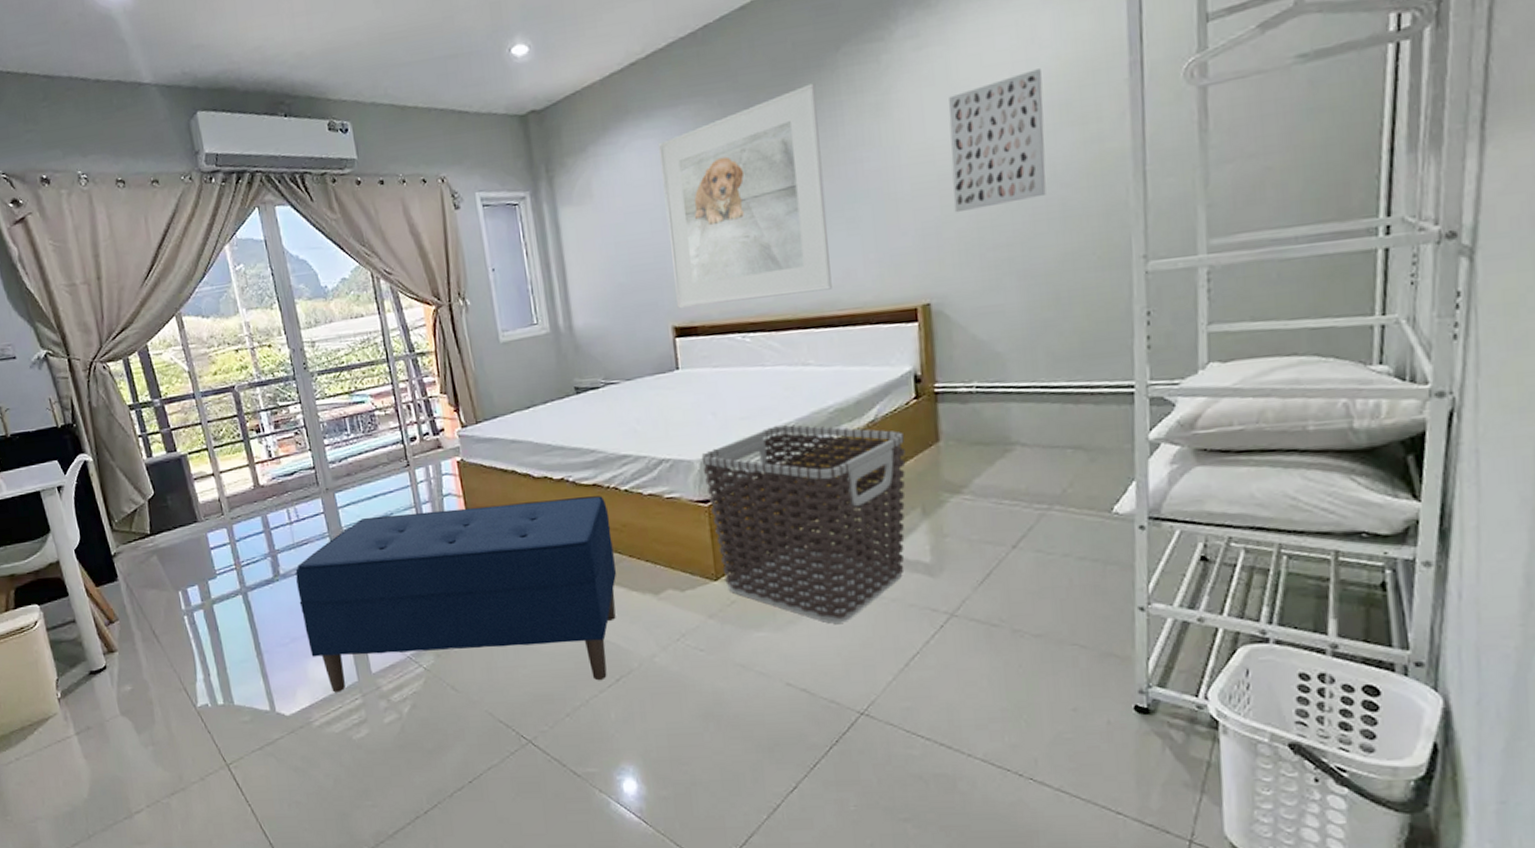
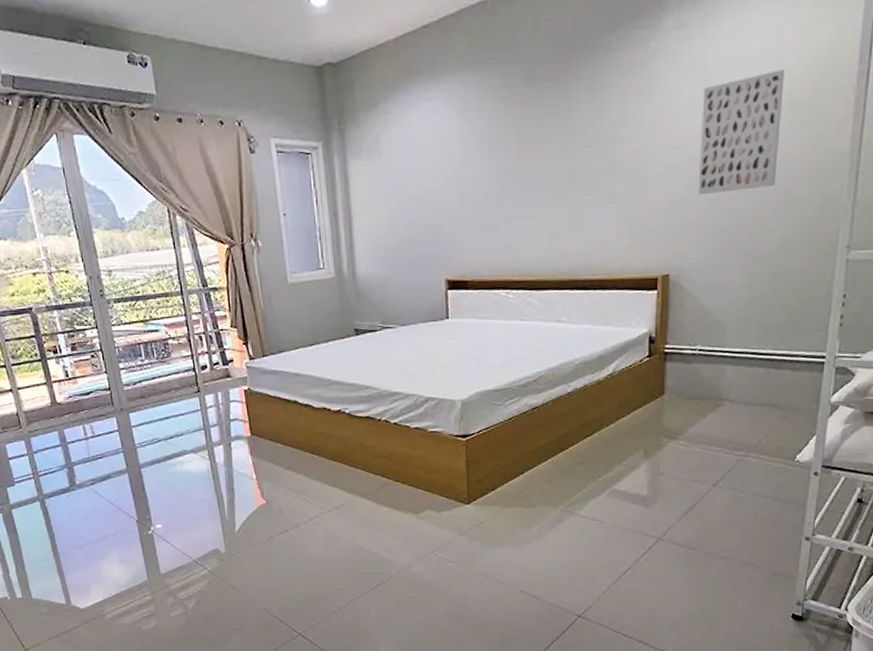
bench: present [295,496,617,693] -> none [90,427,383,590]
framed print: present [659,83,832,309] -> none [445,62,590,264]
clothes hamper: present [701,424,906,624] -> none [463,372,637,543]

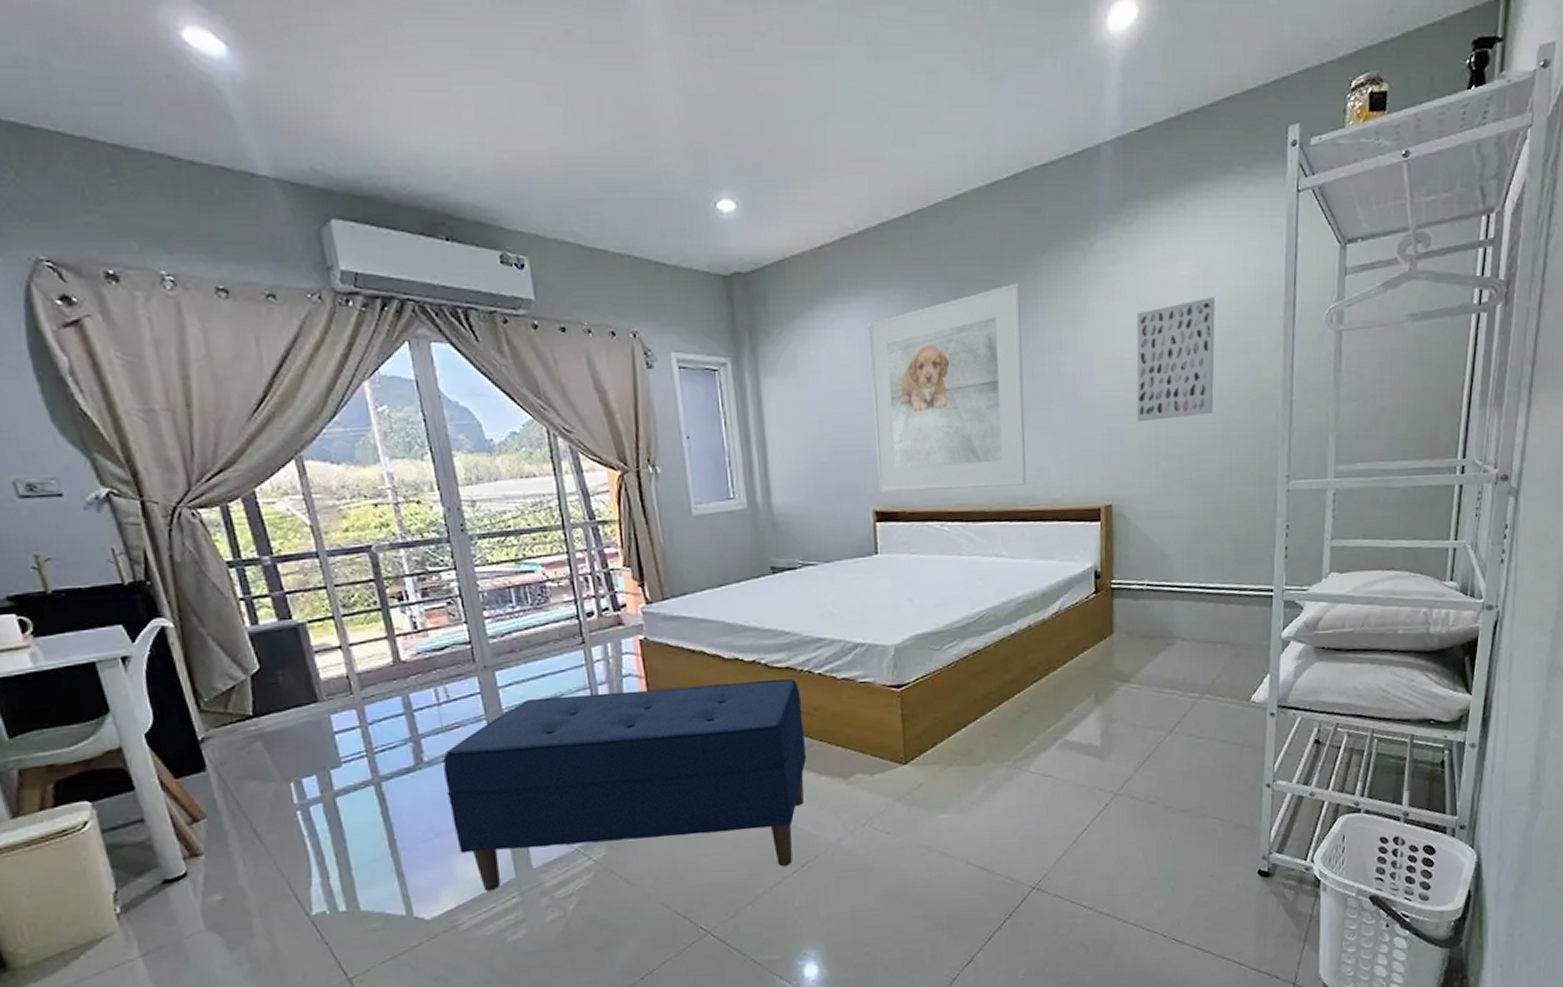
bench: none [90,427,383,590] -> present [443,679,807,892]
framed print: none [445,62,590,264] -> present [868,283,1026,494]

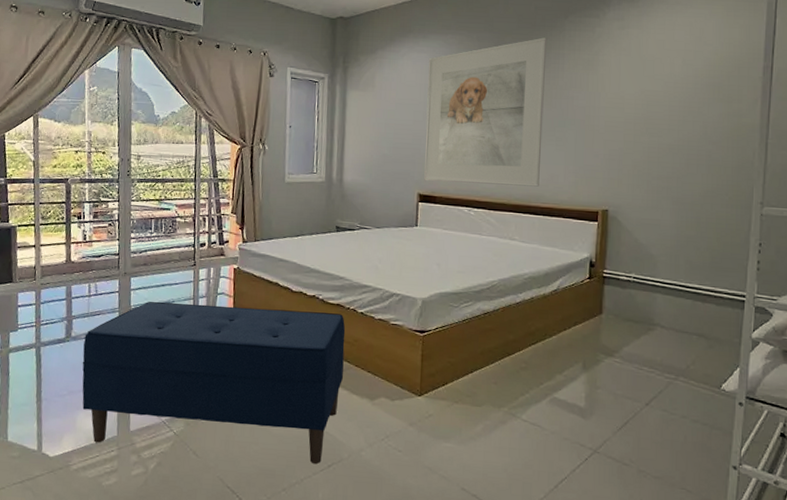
wall art: present [1136,297,1215,422] -> none [633,58,704,148]

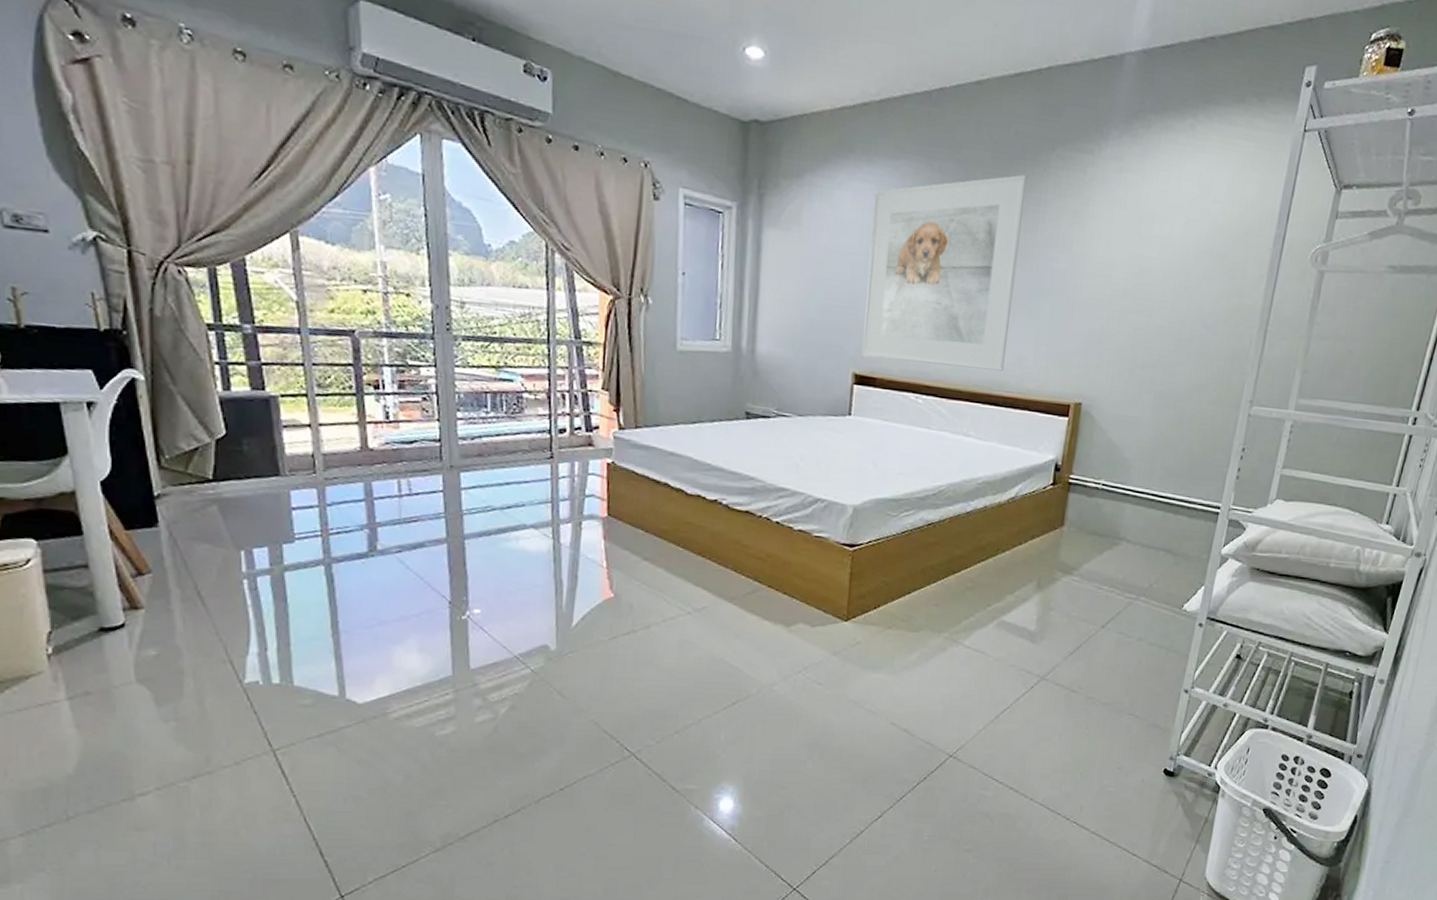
bench: present [82,301,346,464] -> none [395,504,756,701]

